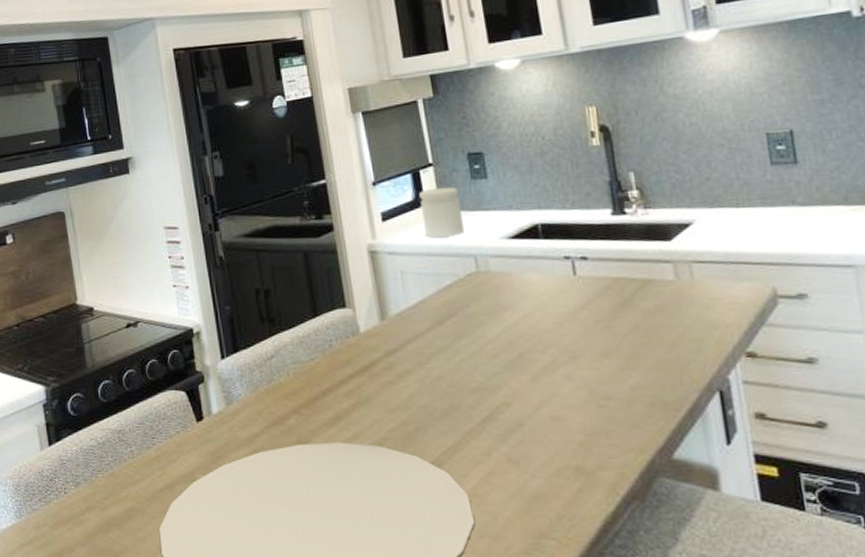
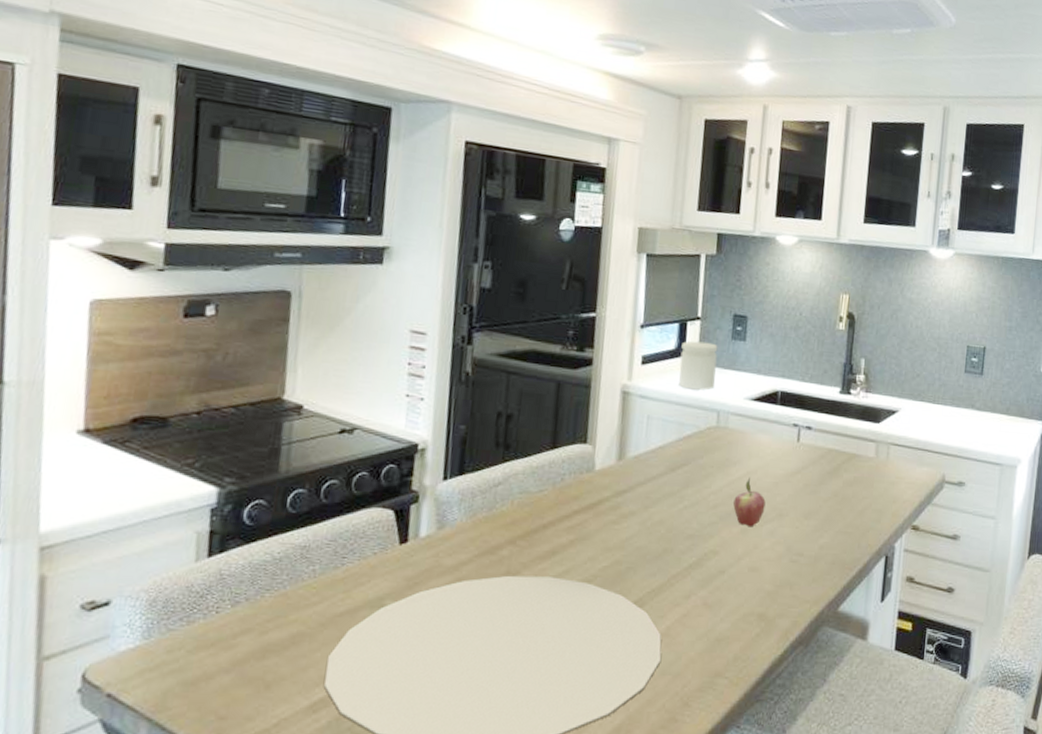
fruit: none [515,320,554,374] -> present [733,477,766,528]

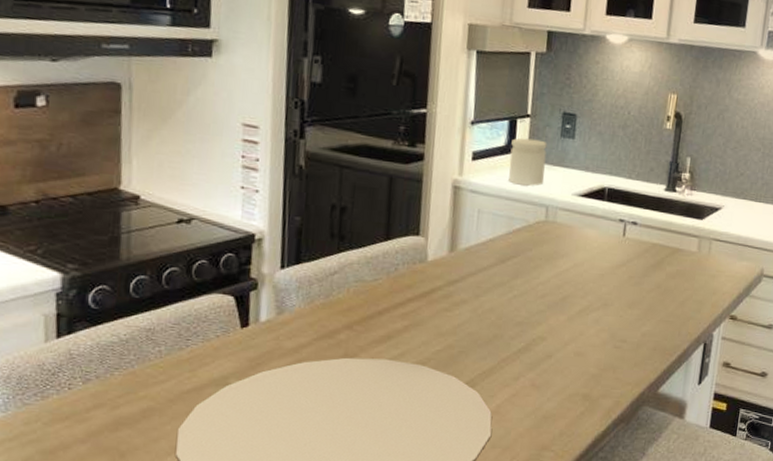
fruit: present [733,477,766,528] -> none [560,269,592,316]

